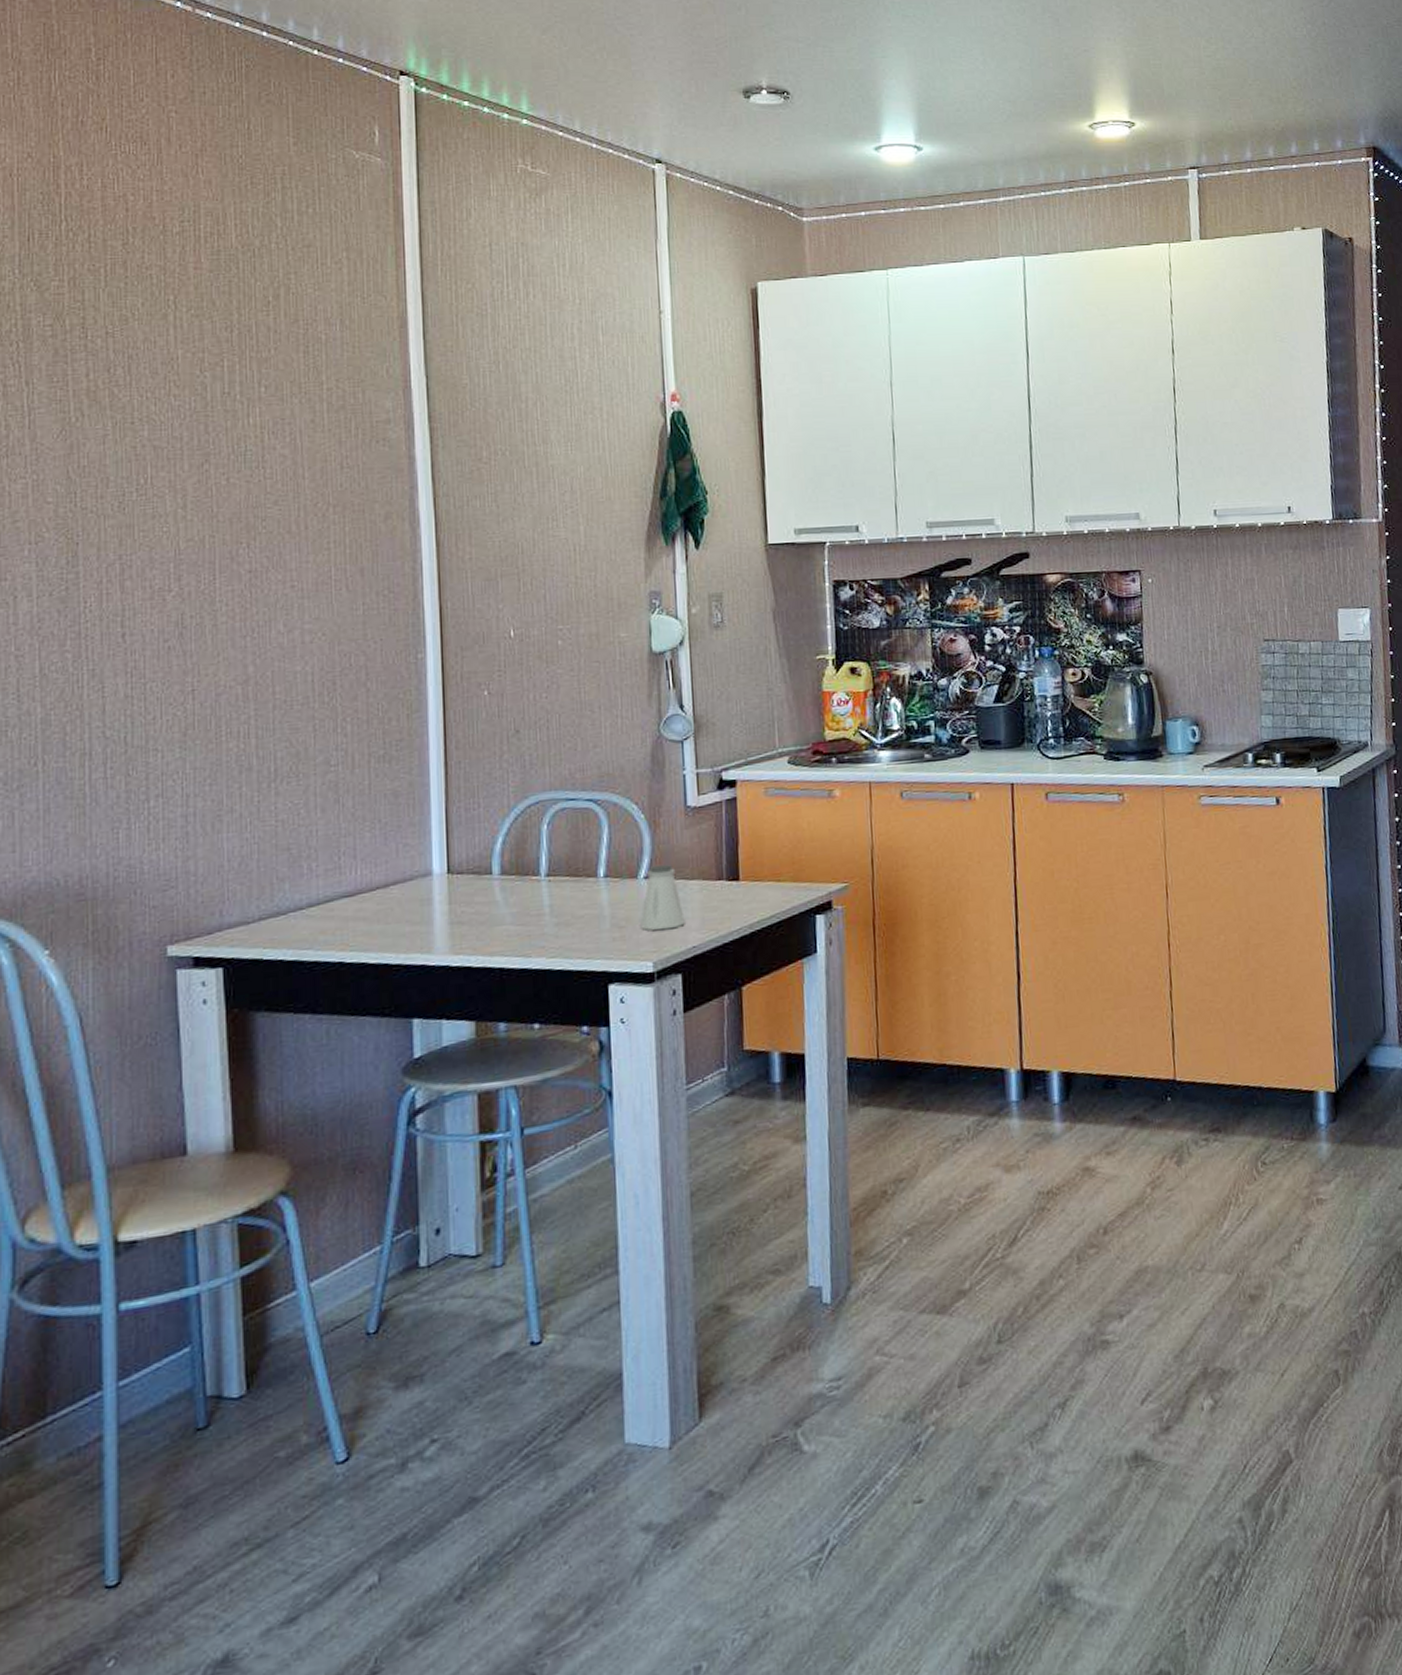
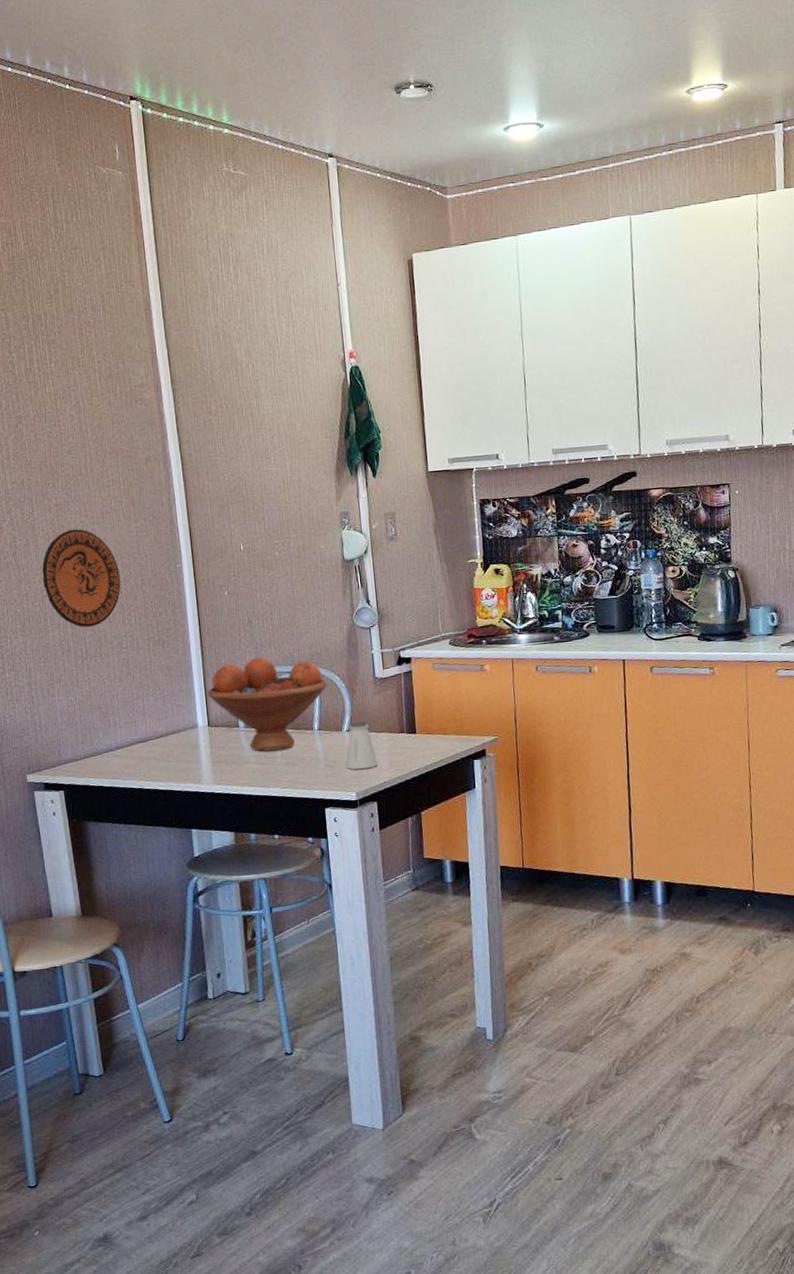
decorative plate: none [219,604,335,738] -> present [41,529,121,628]
fruit bowl: none [449,779,620,908] -> present [207,657,327,752]

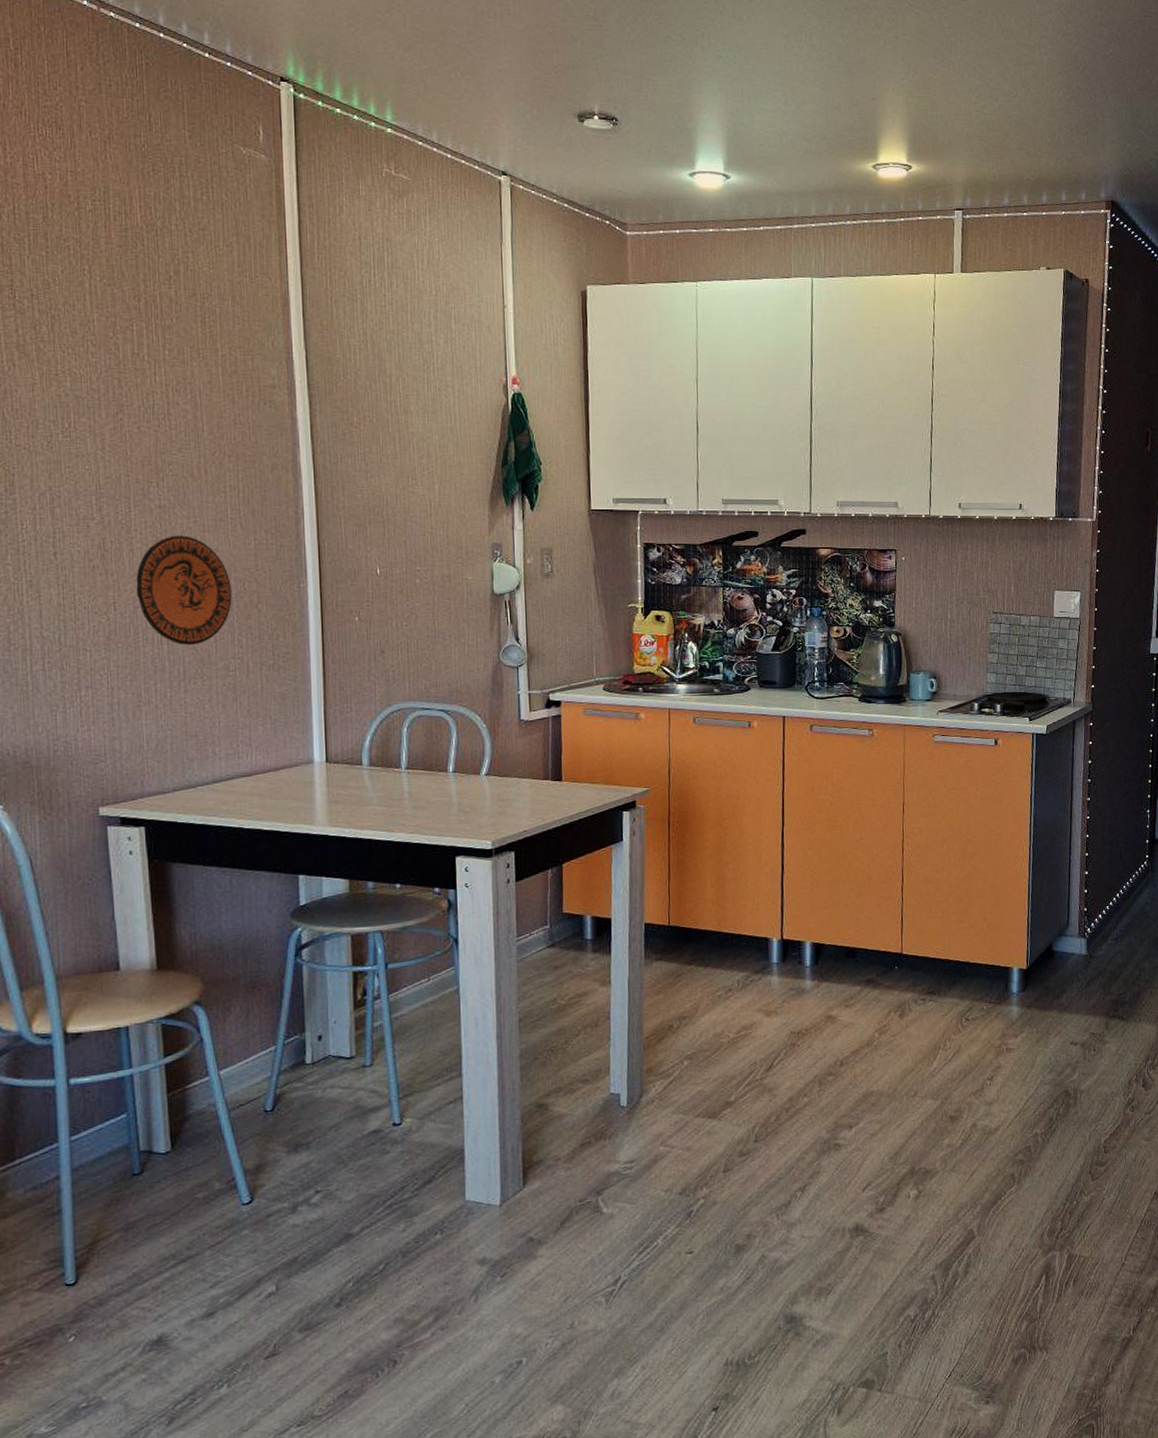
fruit bowl: present [207,657,327,752] -> none [327,690,466,793]
saltshaker: present [345,720,378,770] -> none [482,764,518,817]

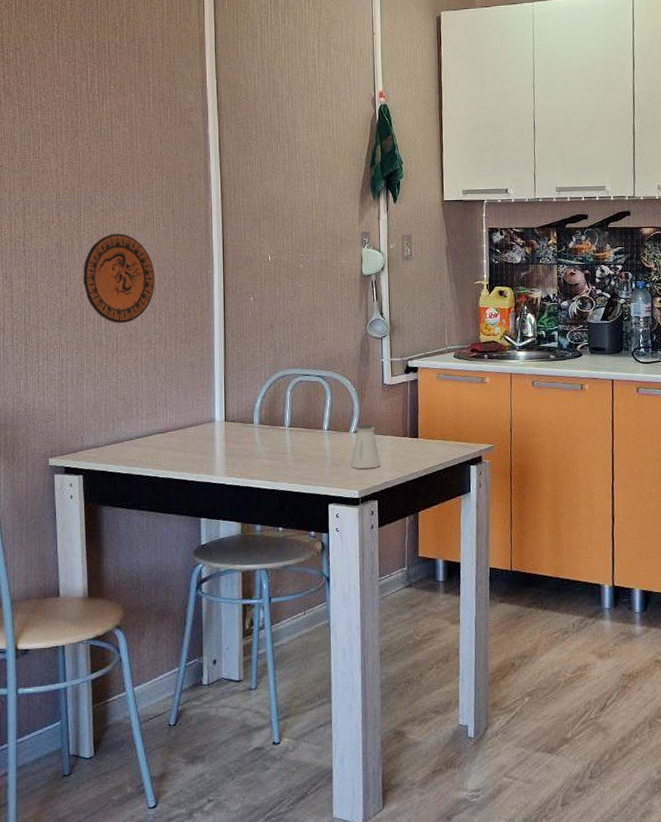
saltshaker: none [482,764,518,817] -> present [351,423,381,469]

